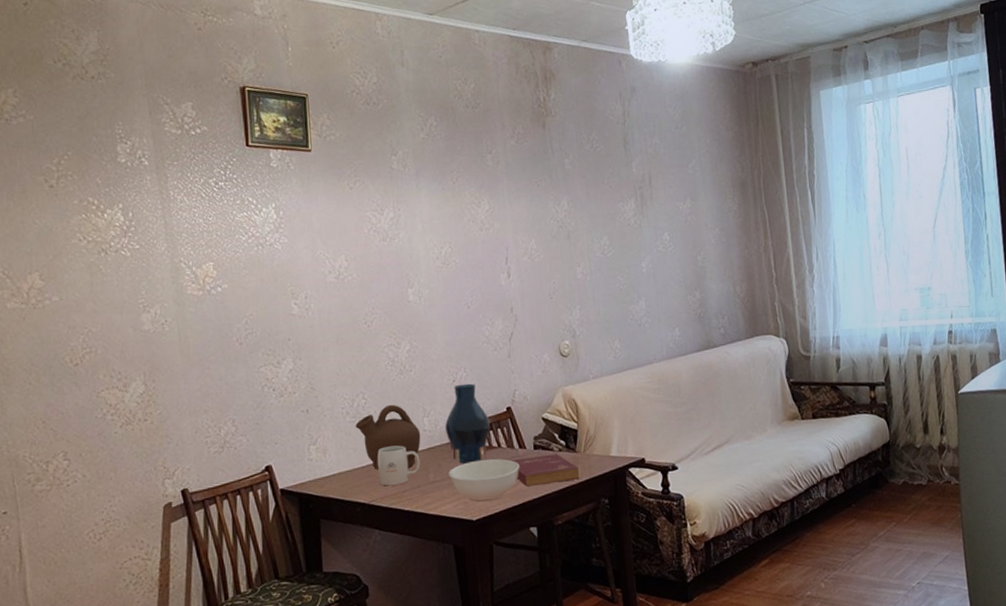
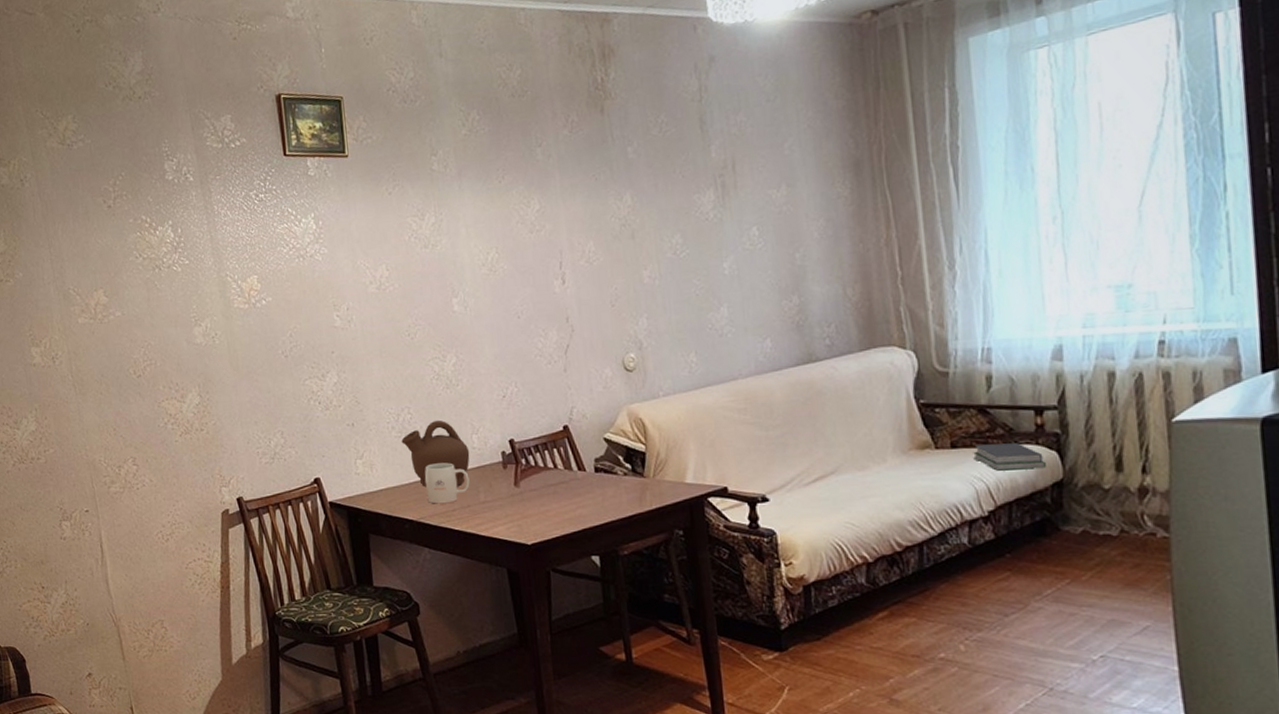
vase: present [444,383,491,466] -> none [495,399,546,487]
bowl: present [449,458,520,502] -> none [500,480,579,525]
book: present [511,453,579,487] -> none [569,478,648,512]
book: none [828,413,878,436] -> present [973,443,1046,471]

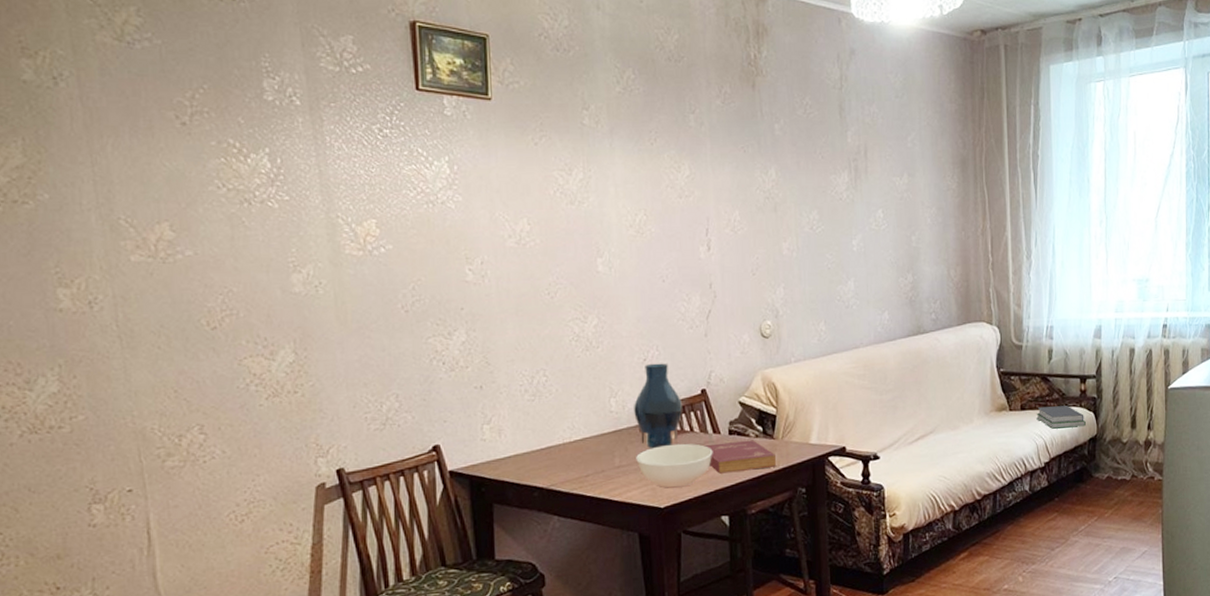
teapot: present [401,420,470,488] -> none [534,382,607,453]
mug: present [424,462,470,504] -> none [557,427,605,470]
vase: none [495,399,546,487] -> present [633,363,683,451]
bowl: none [500,480,579,525] -> present [636,443,713,488]
book: none [569,478,648,512] -> present [703,440,776,474]

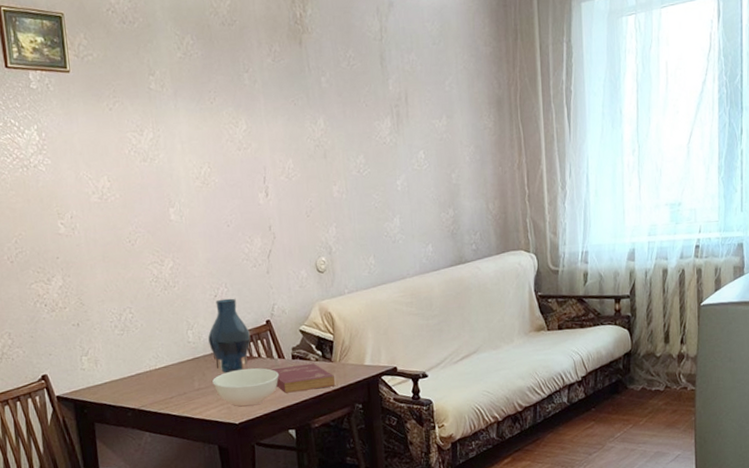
book: present [1036,405,1086,429] -> none [573,324,620,346]

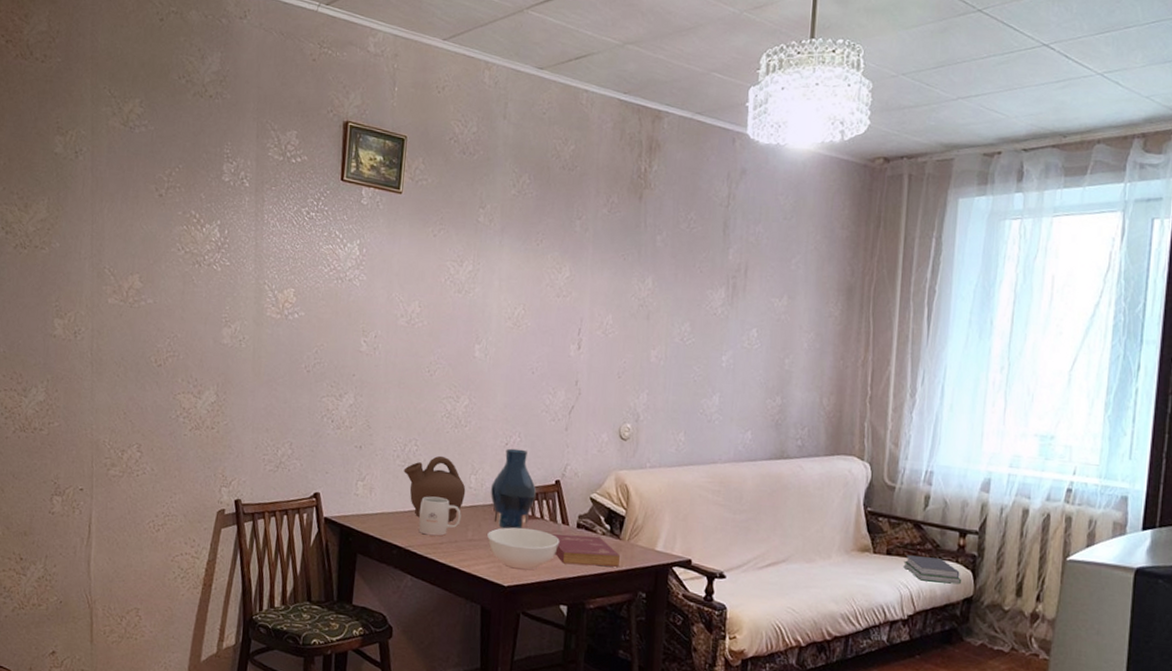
teapot: none [123,318,186,379] -> present [403,455,466,521]
mug: none [145,356,186,393] -> present [418,496,461,536]
book: none [573,324,620,346] -> present [903,555,961,585]

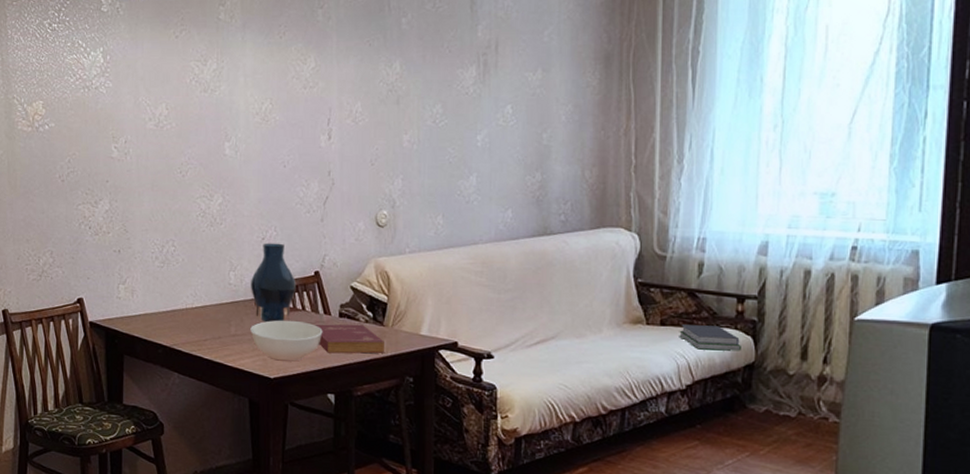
teapot: present [403,455,466,521] -> none [163,254,226,318]
mug: present [418,496,461,536] -> none [181,295,223,333]

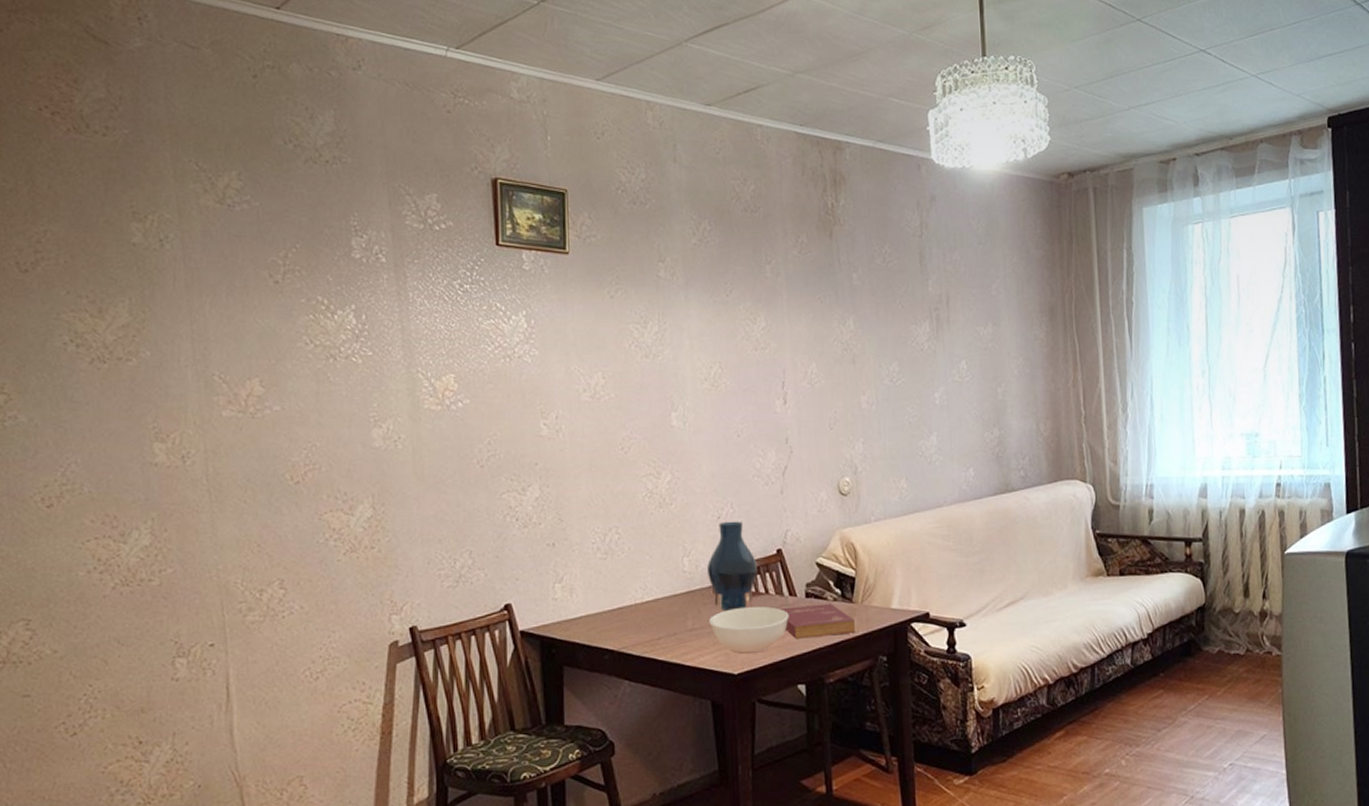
book: present [679,325,741,351] -> none [1137,571,1192,597]

